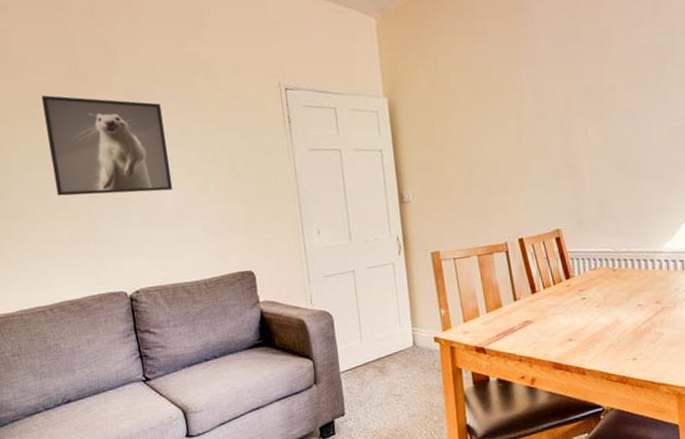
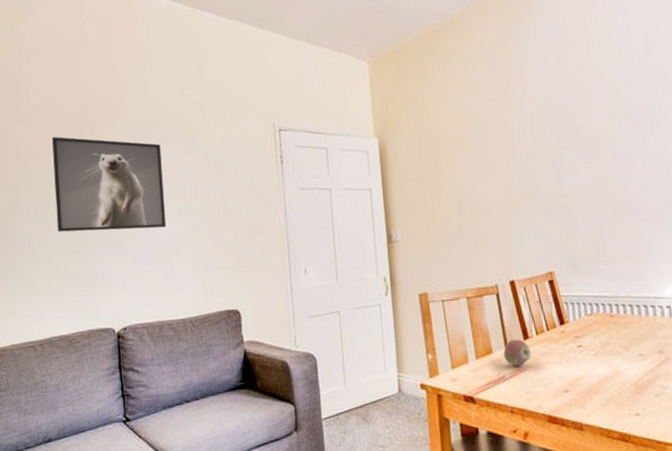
fruit: none [512,293,539,318] -> present [503,339,532,366]

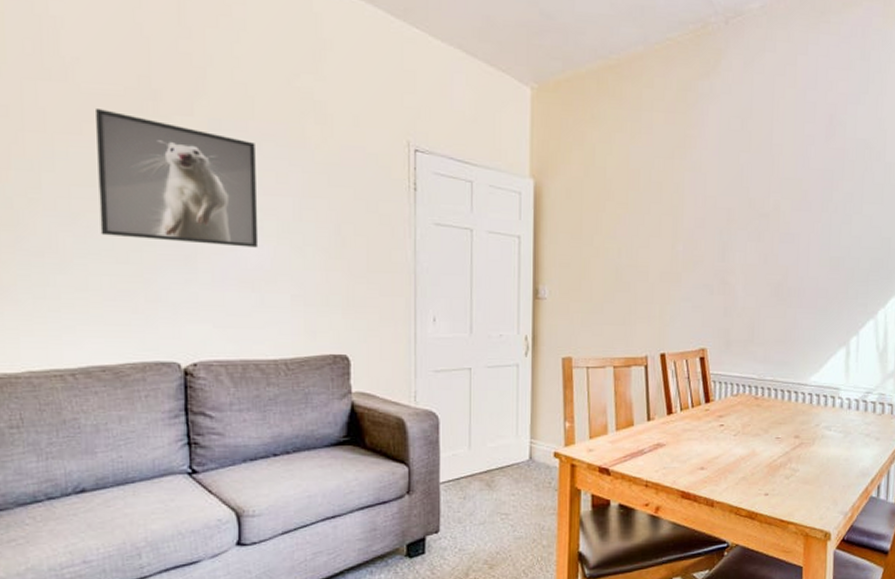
fruit: present [503,339,532,366] -> none [645,413,673,440]

